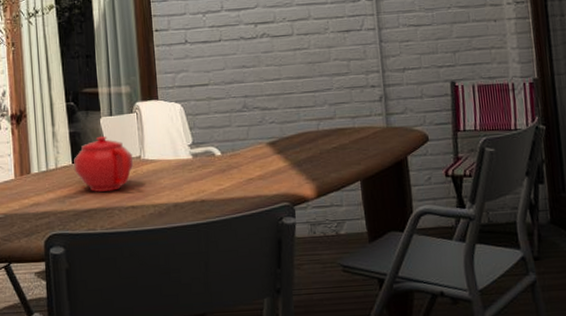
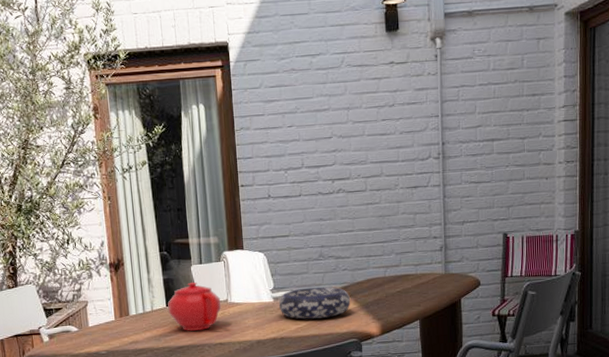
decorative bowl: none [199,142,281,179] -> present [279,287,351,319]

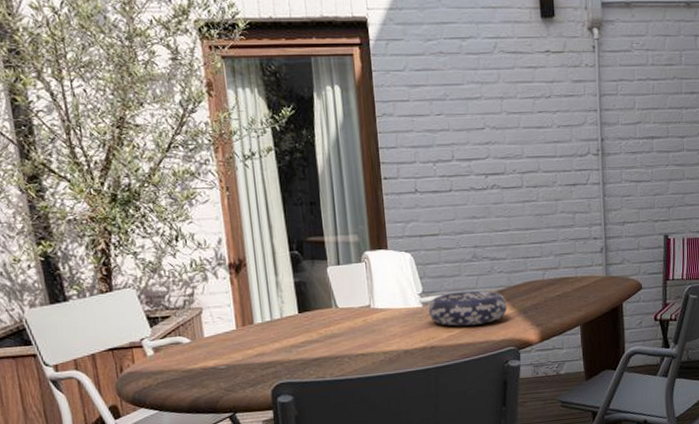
teapot: present [168,282,222,331] -> none [300,285,363,341]

